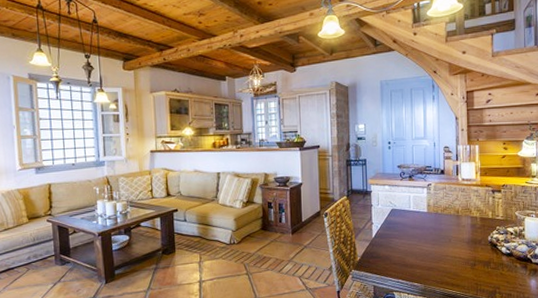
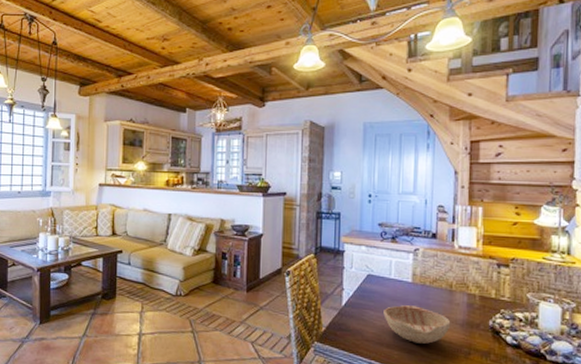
decorative bowl: none [406,231,459,261] -> present [383,305,451,344]

